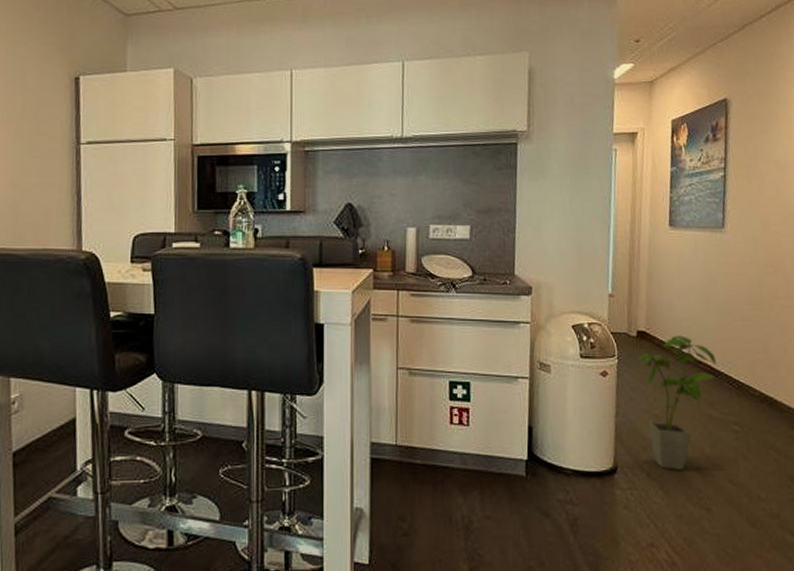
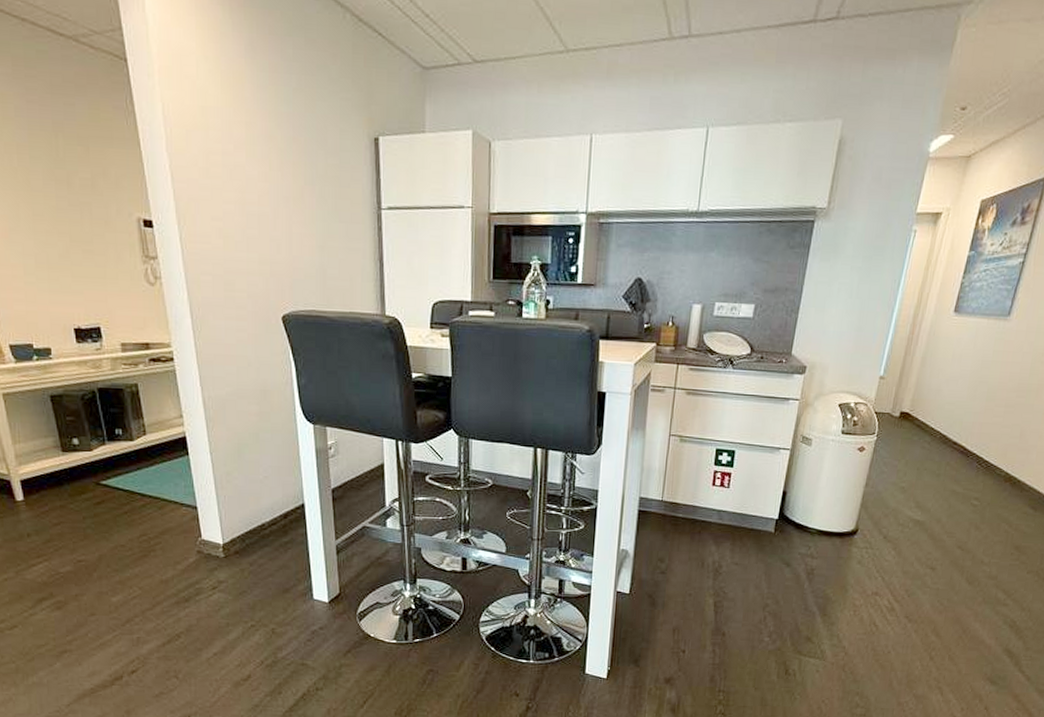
house plant: present [636,335,718,470] -> none [892,418,971,535]

